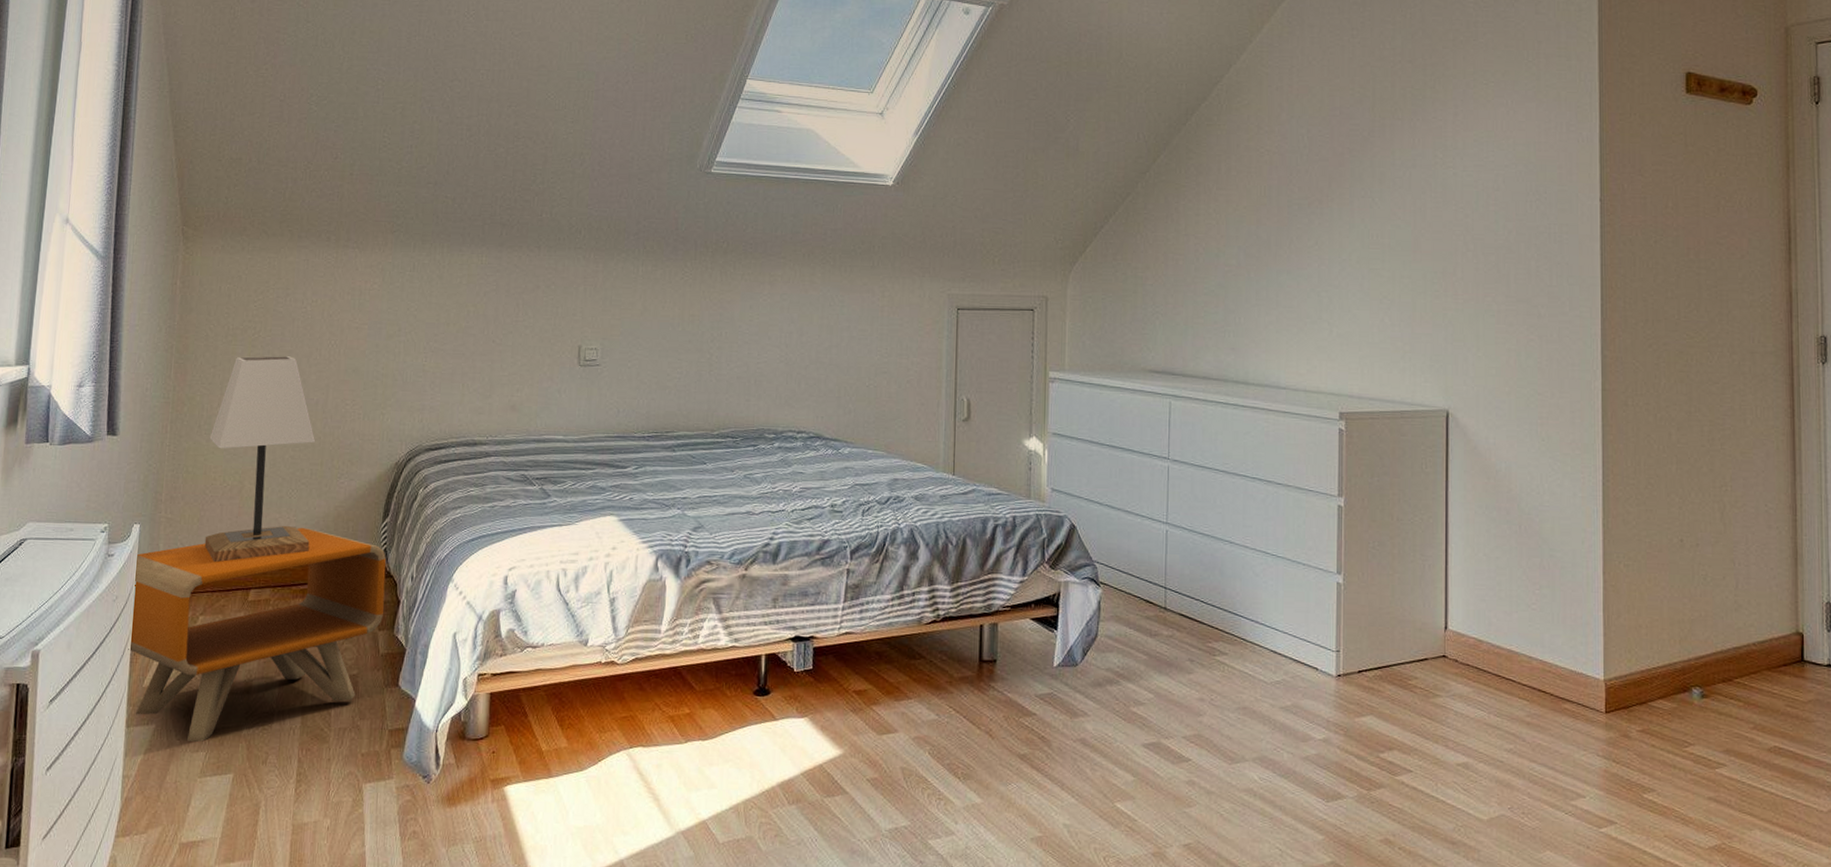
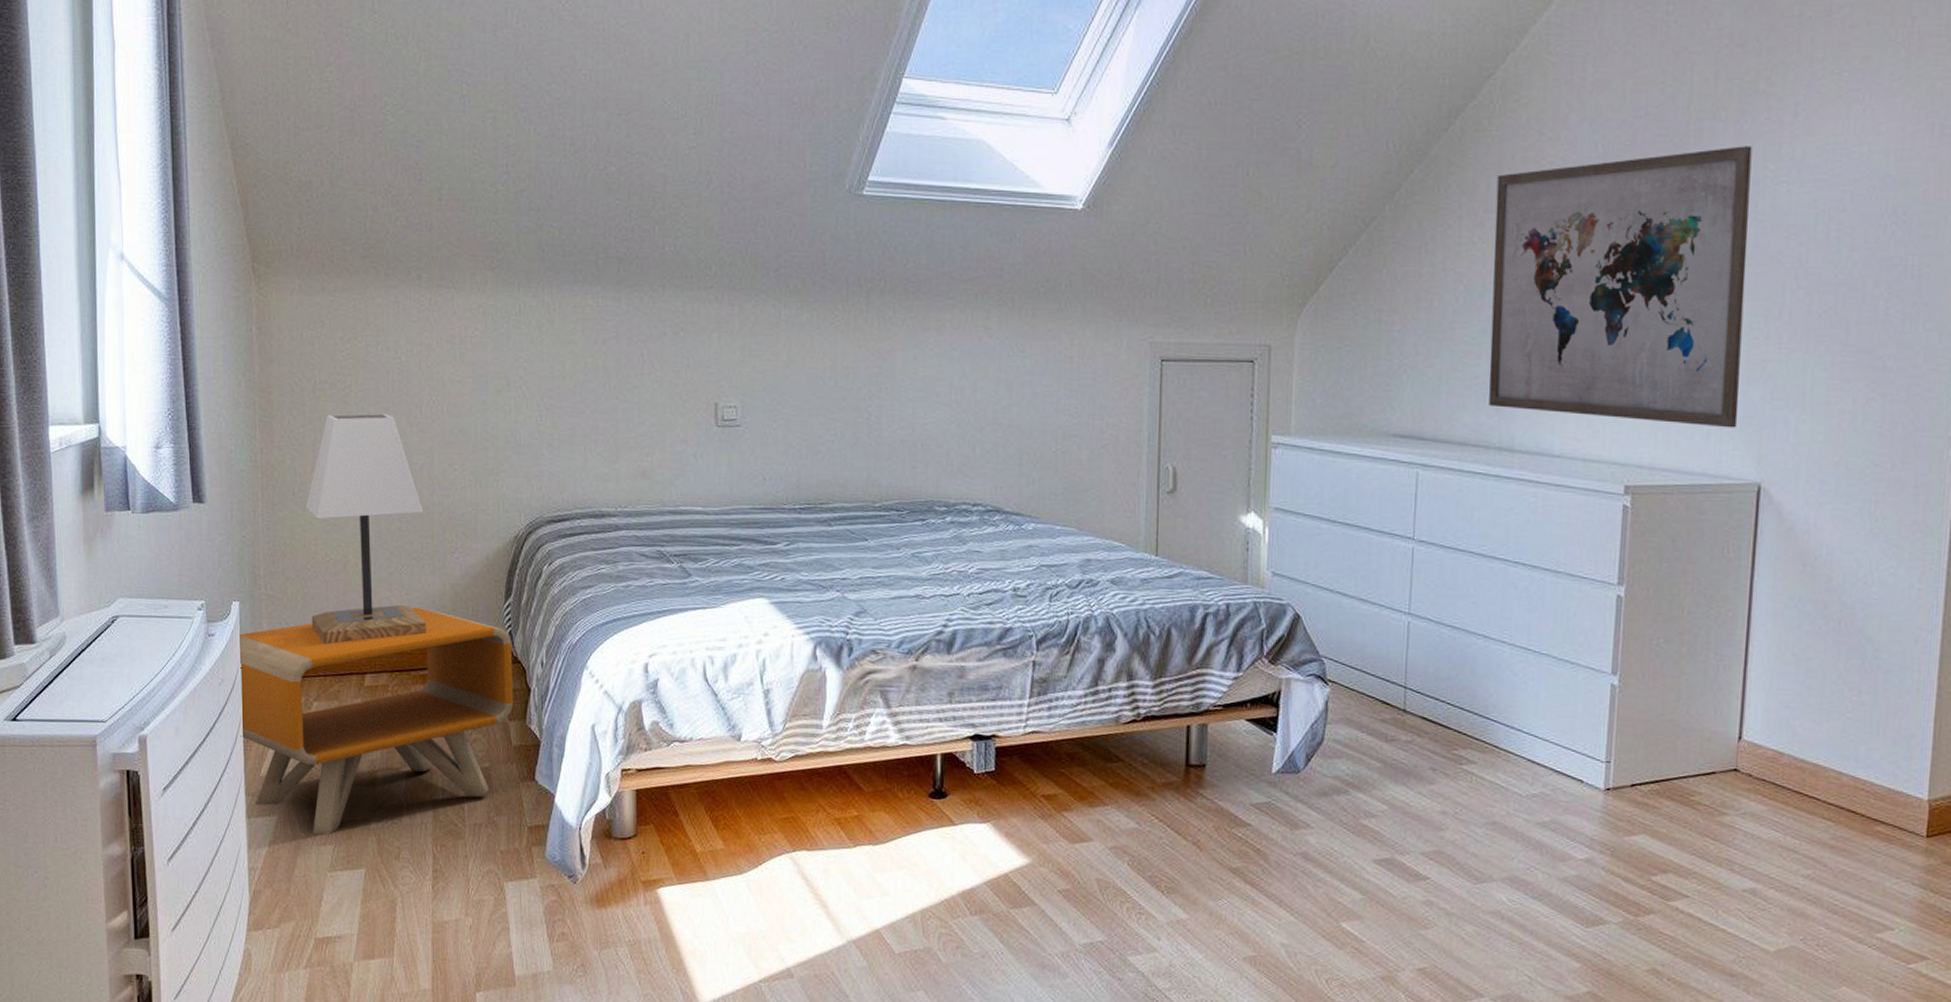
wall art: none [1225,139,1427,364] -> present [1489,146,1752,428]

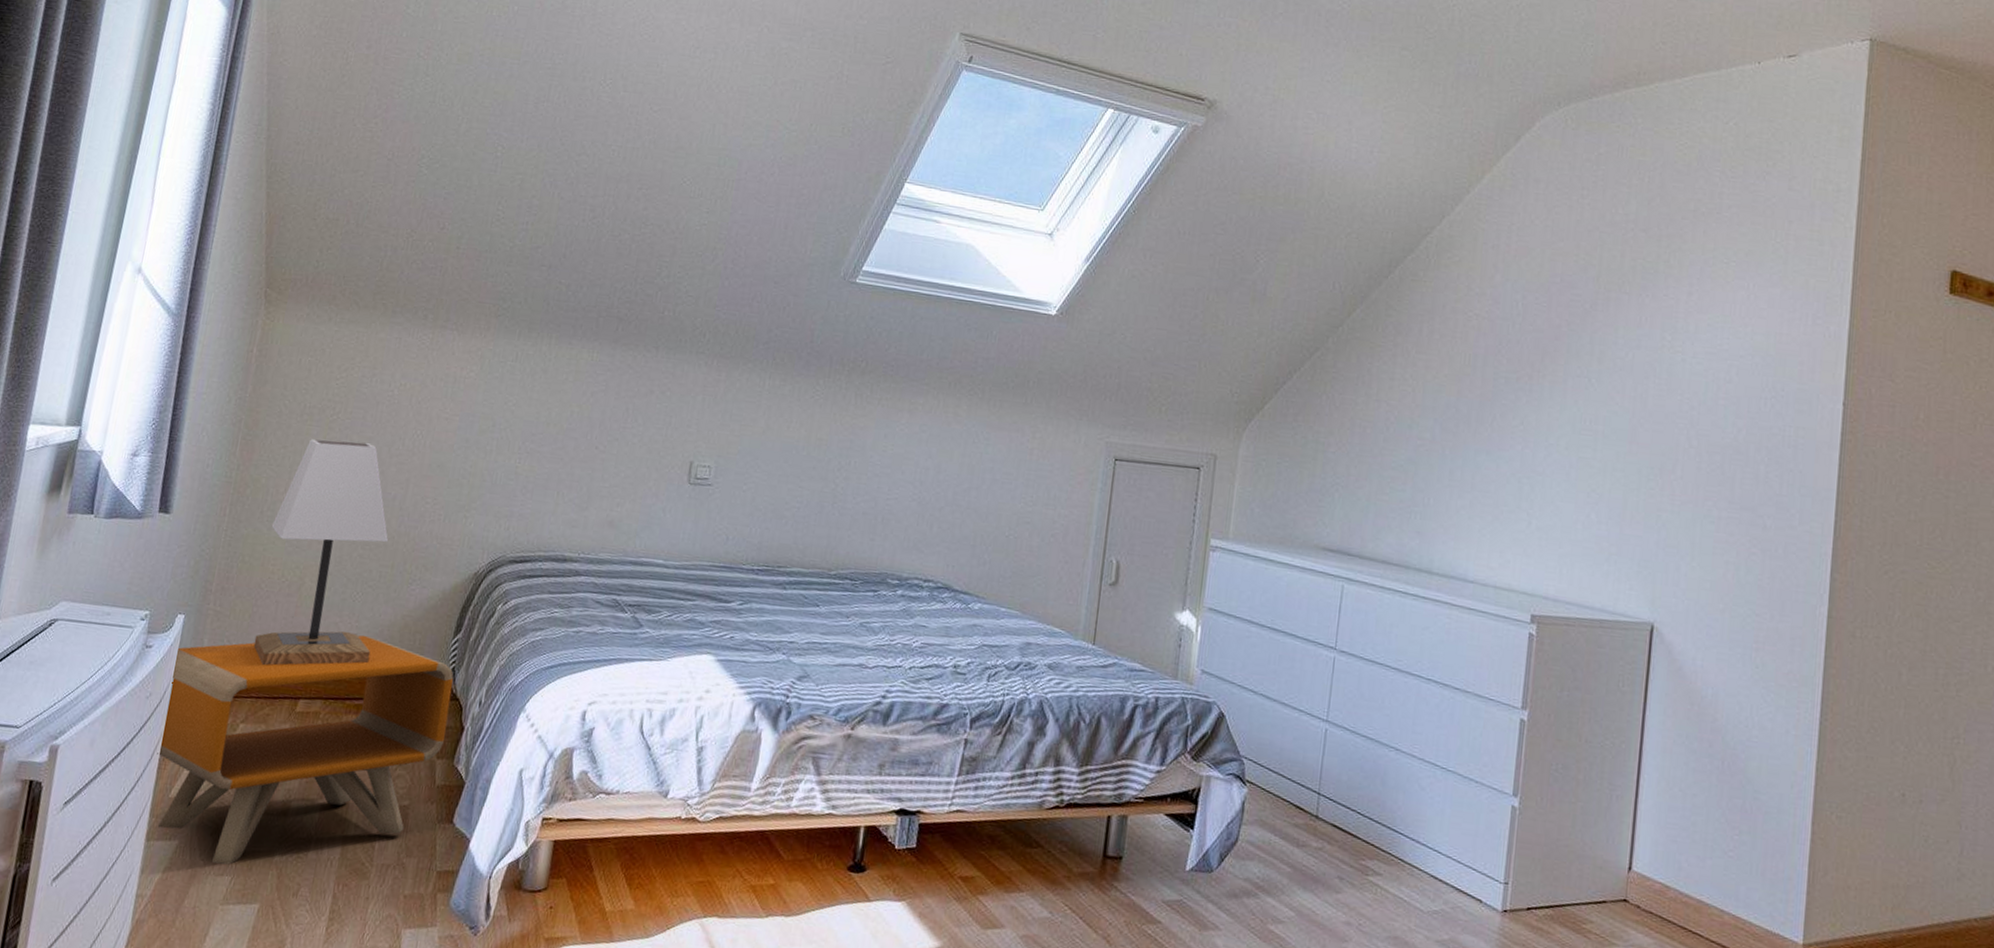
wall art: present [1489,146,1752,428] -> none [1411,316,1652,570]

